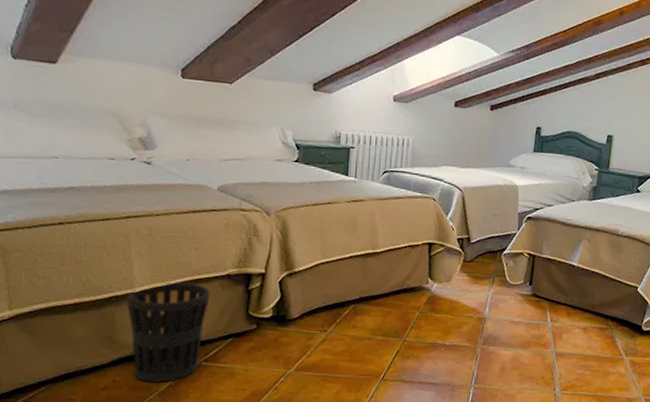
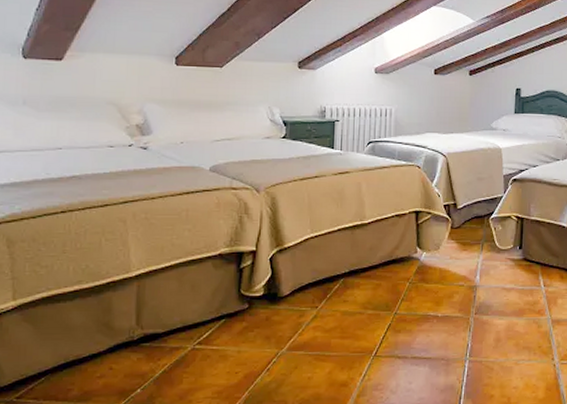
wastebasket: present [127,283,211,383] -> none [123,265,204,369]

